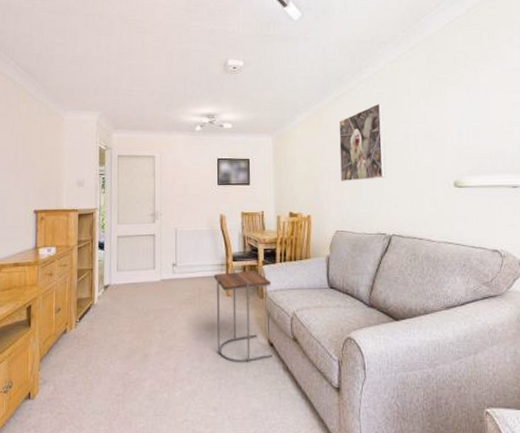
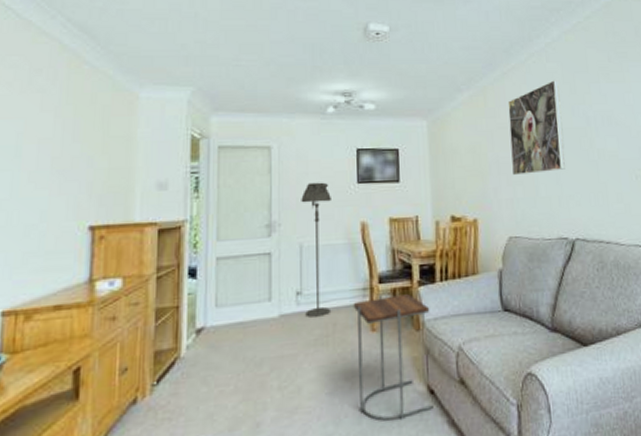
floor lamp: none [176,183,198,283] -> present [301,182,331,318]

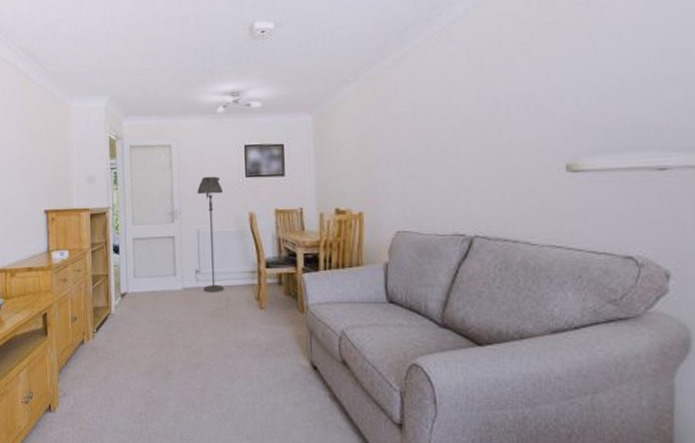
side table: present [353,294,433,421] -> none [243,278,316,388]
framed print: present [508,80,565,175] -> none [399,63,466,168]

